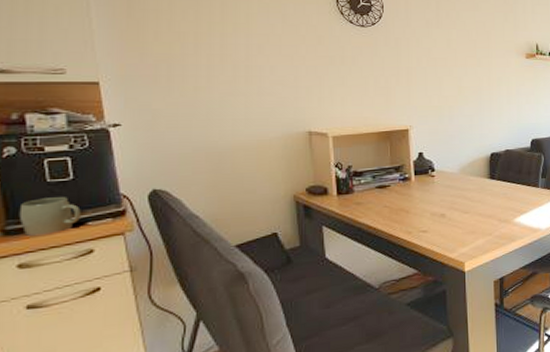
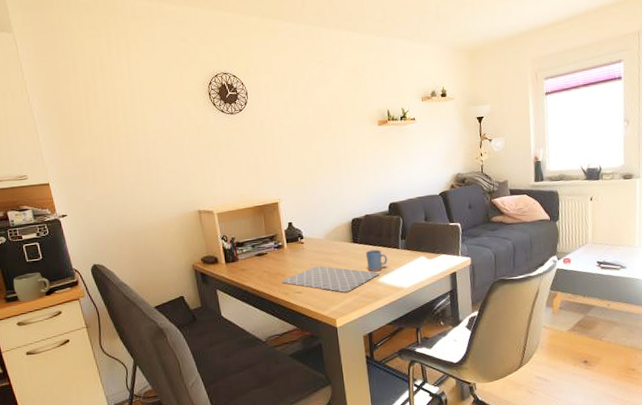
placemat: none [405,202,517,233] -> present [281,266,380,293]
mug: none [503,187,526,211] -> present [365,249,388,272]

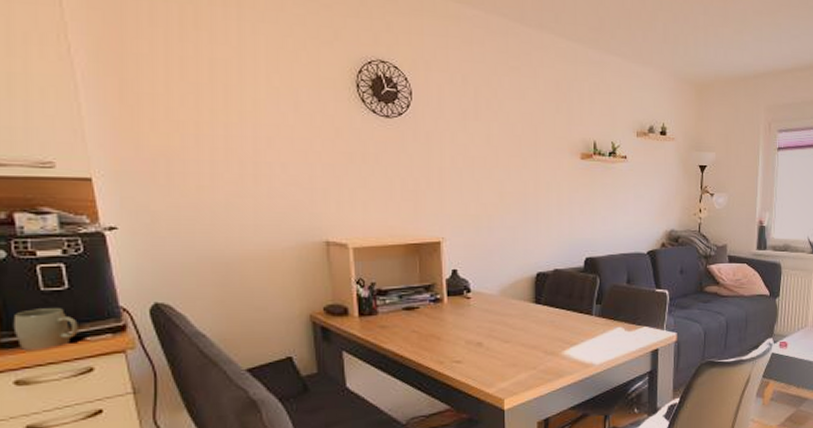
placemat: present [281,266,380,293] -> none [436,329,566,365]
mug: present [365,249,388,272] -> none [550,314,577,342]

